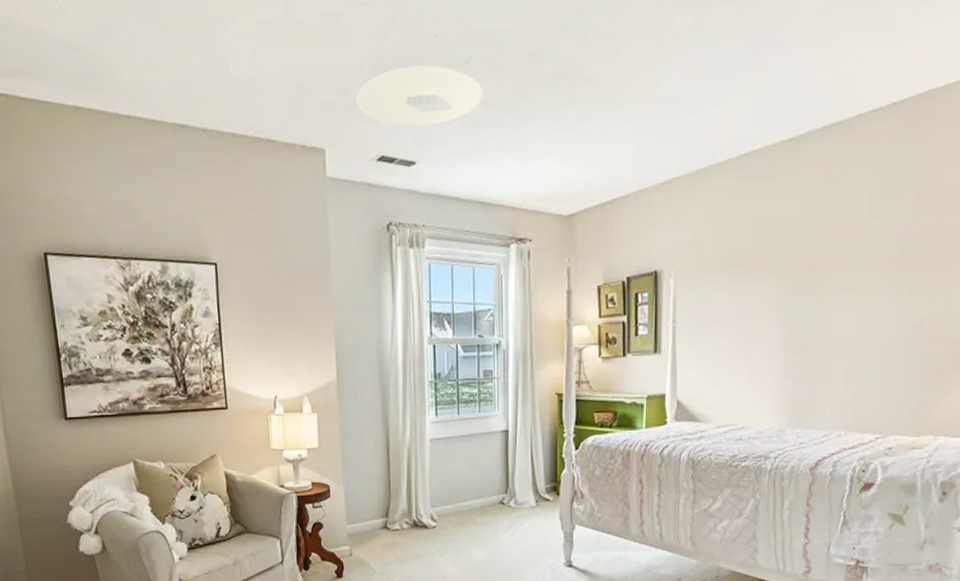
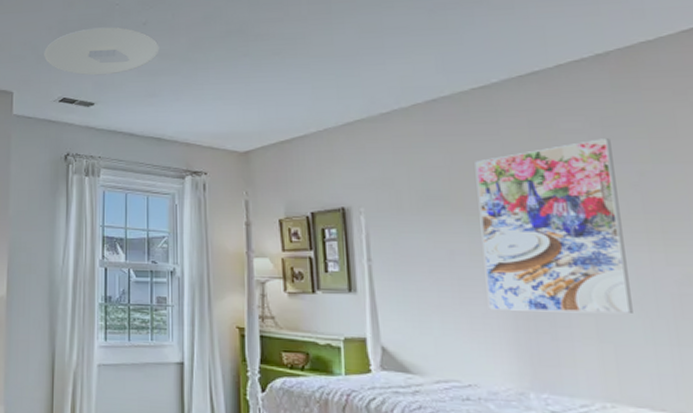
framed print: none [766,192,887,361] -> present [475,138,633,314]

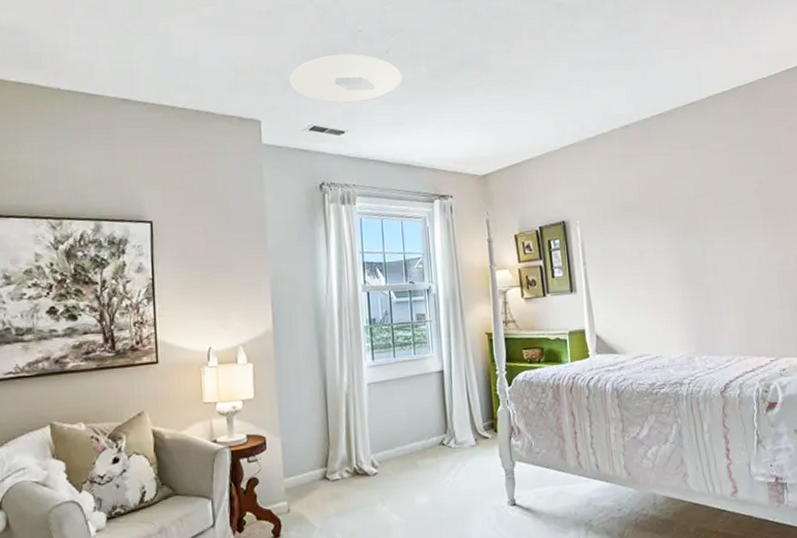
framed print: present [475,138,633,314] -> none [656,155,756,296]

